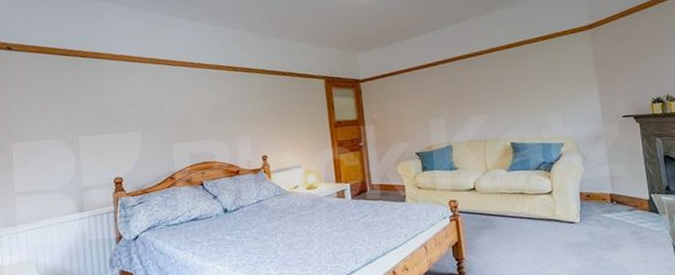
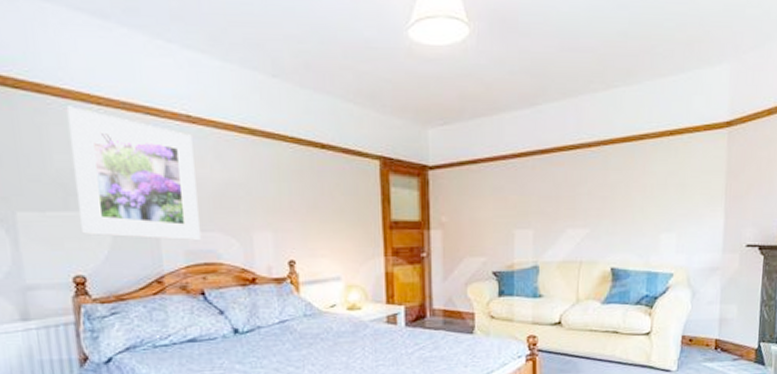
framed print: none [114,64,201,149] -> present [66,106,202,241]

